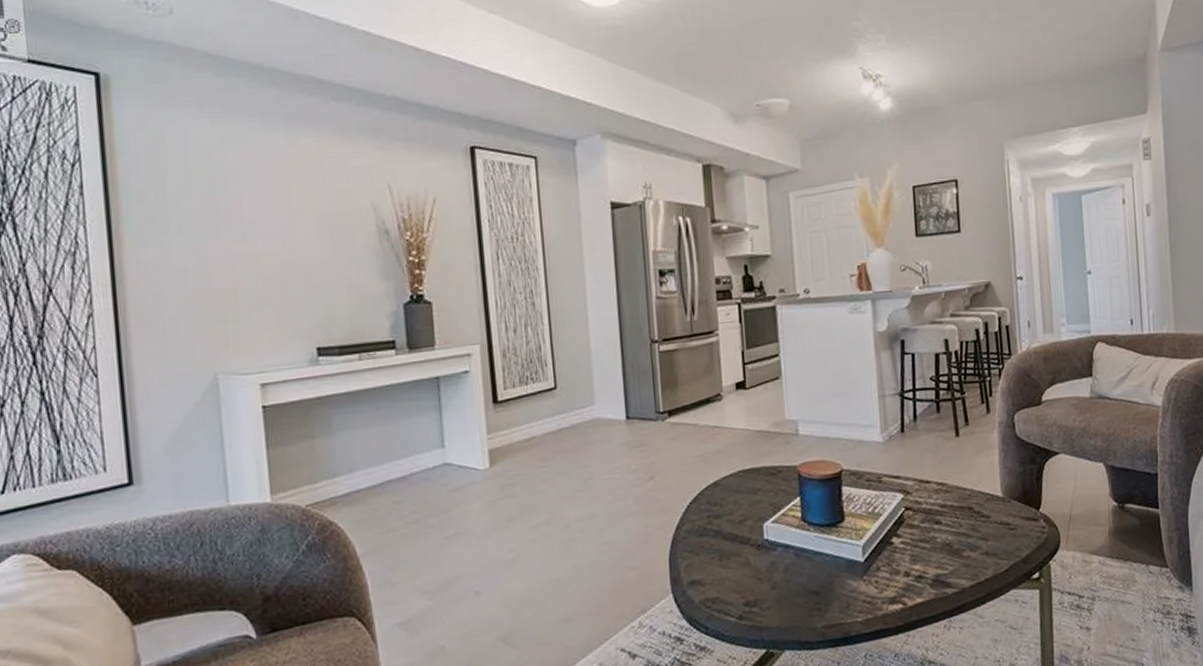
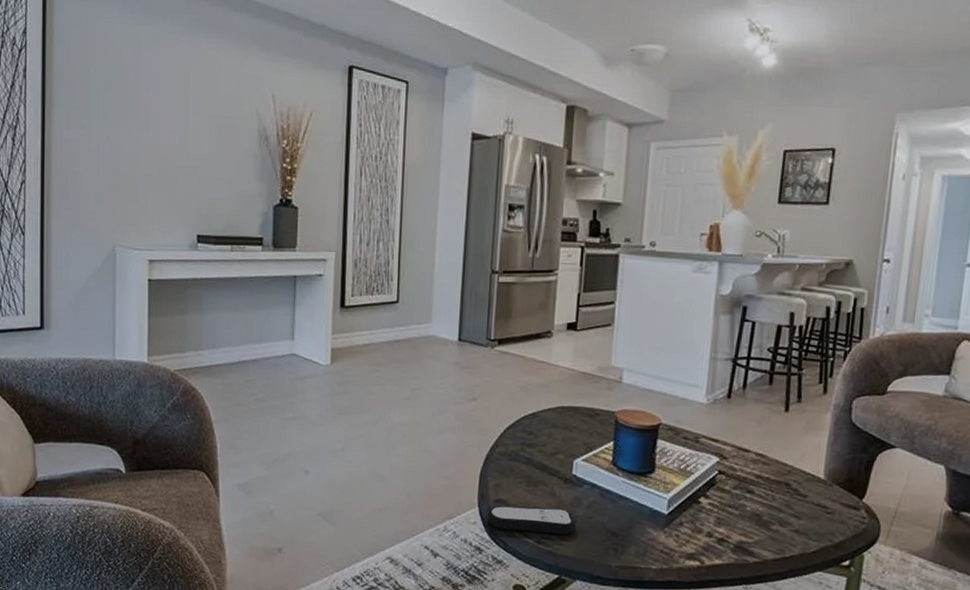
remote control: none [682,577,777,613] -> present [487,505,577,535]

